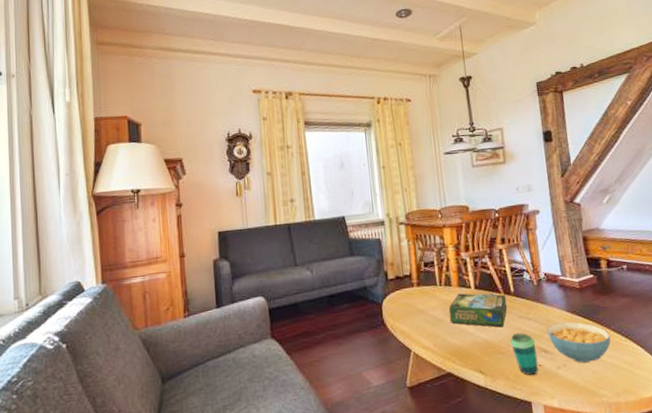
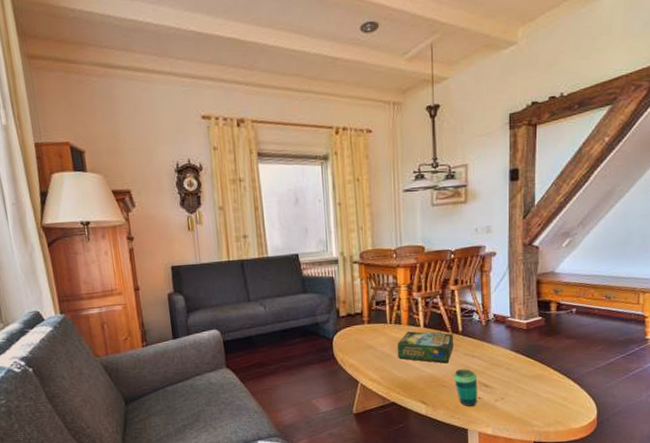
cereal bowl: present [546,321,611,363] -> none [489,360,550,397]

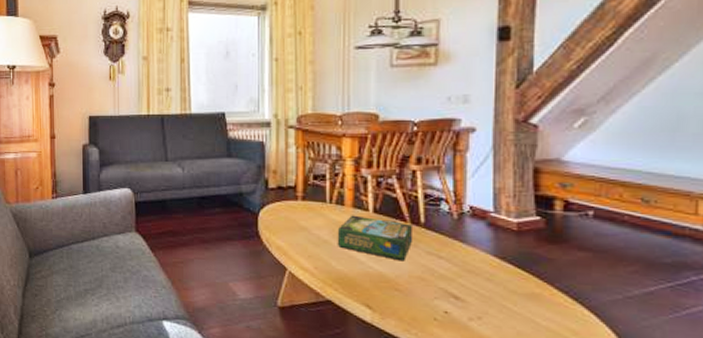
cup: present [453,369,478,406] -> none [410,271,444,321]

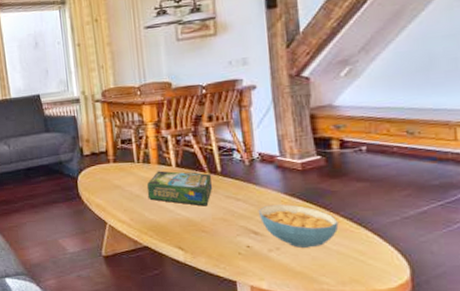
cereal bowl: none [462,267,552,321] -> present [258,204,339,248]

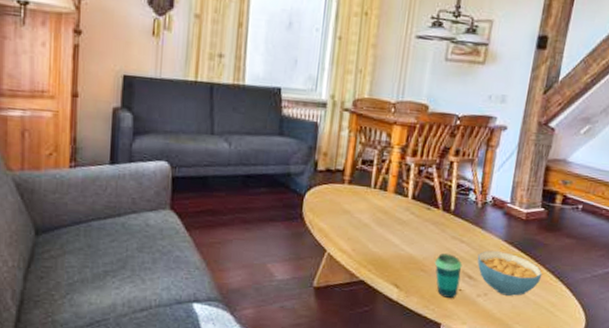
board game: present [147,170,212,206] -> none [375,200,443,245]
cup: none [213,213,247,255] -> present [434,253,463,298]

